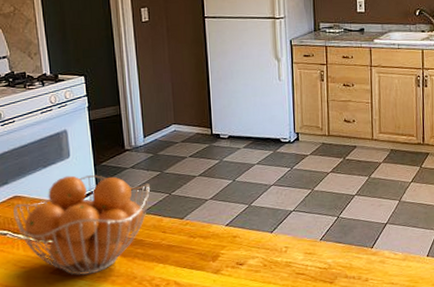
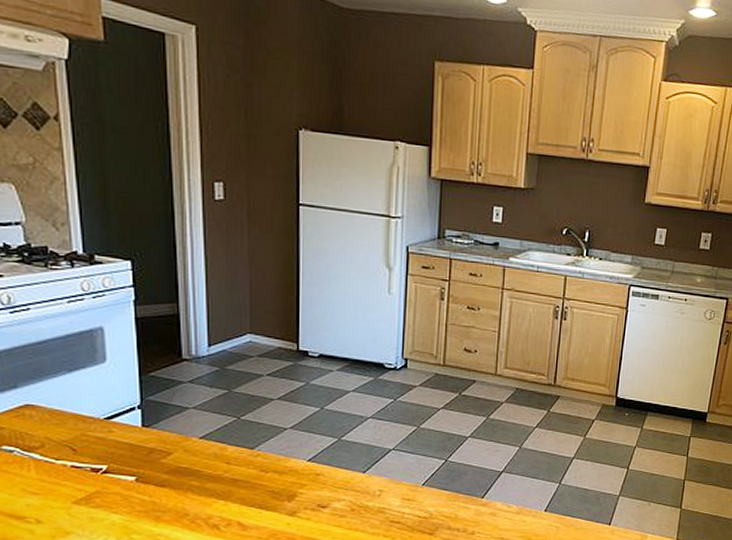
fruit basket: present [13,175,151,276] -> none [24,385,214,509]

